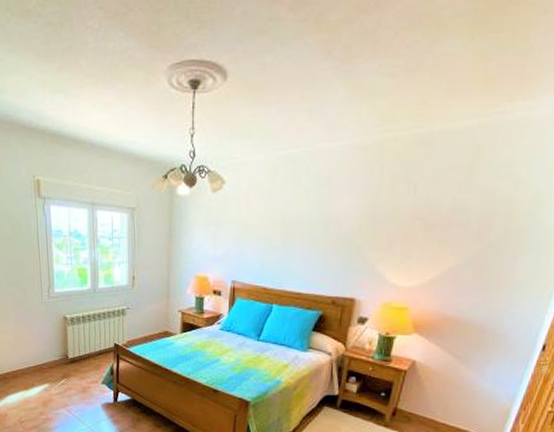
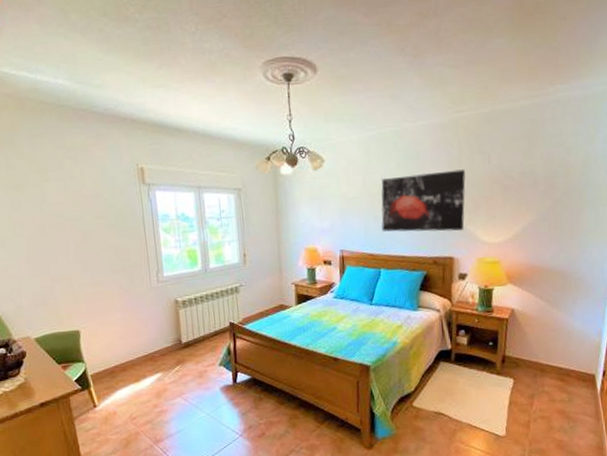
wall art: none [279,200,384,271] -> present [381,169,466,233]

